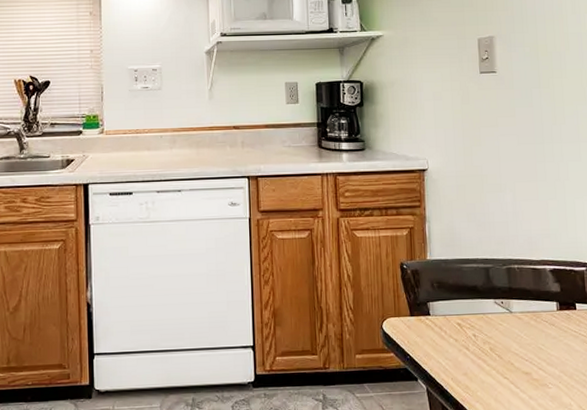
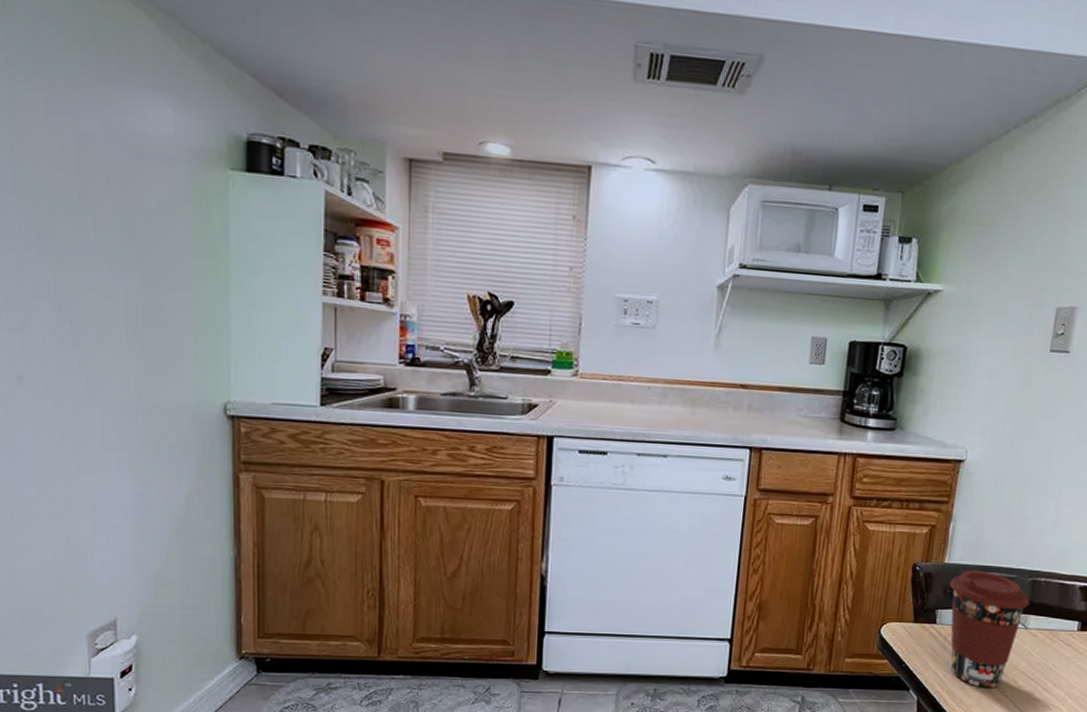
coffee cup: none [434,263,509,373] -> present [949,570,1030,689]

